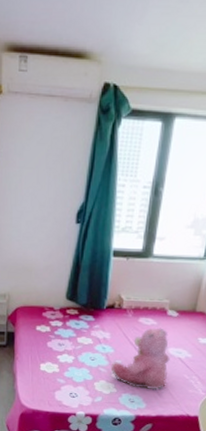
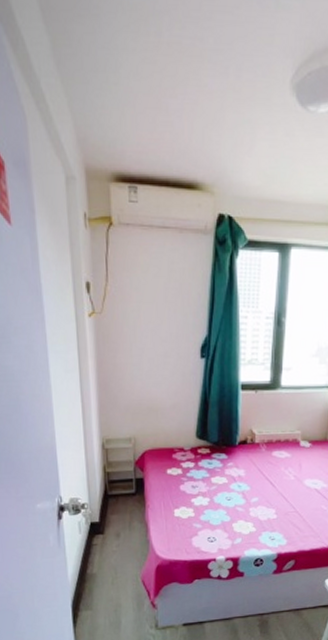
teddy bear: present [110,327,170,390] -> none [248,460,307,525]

